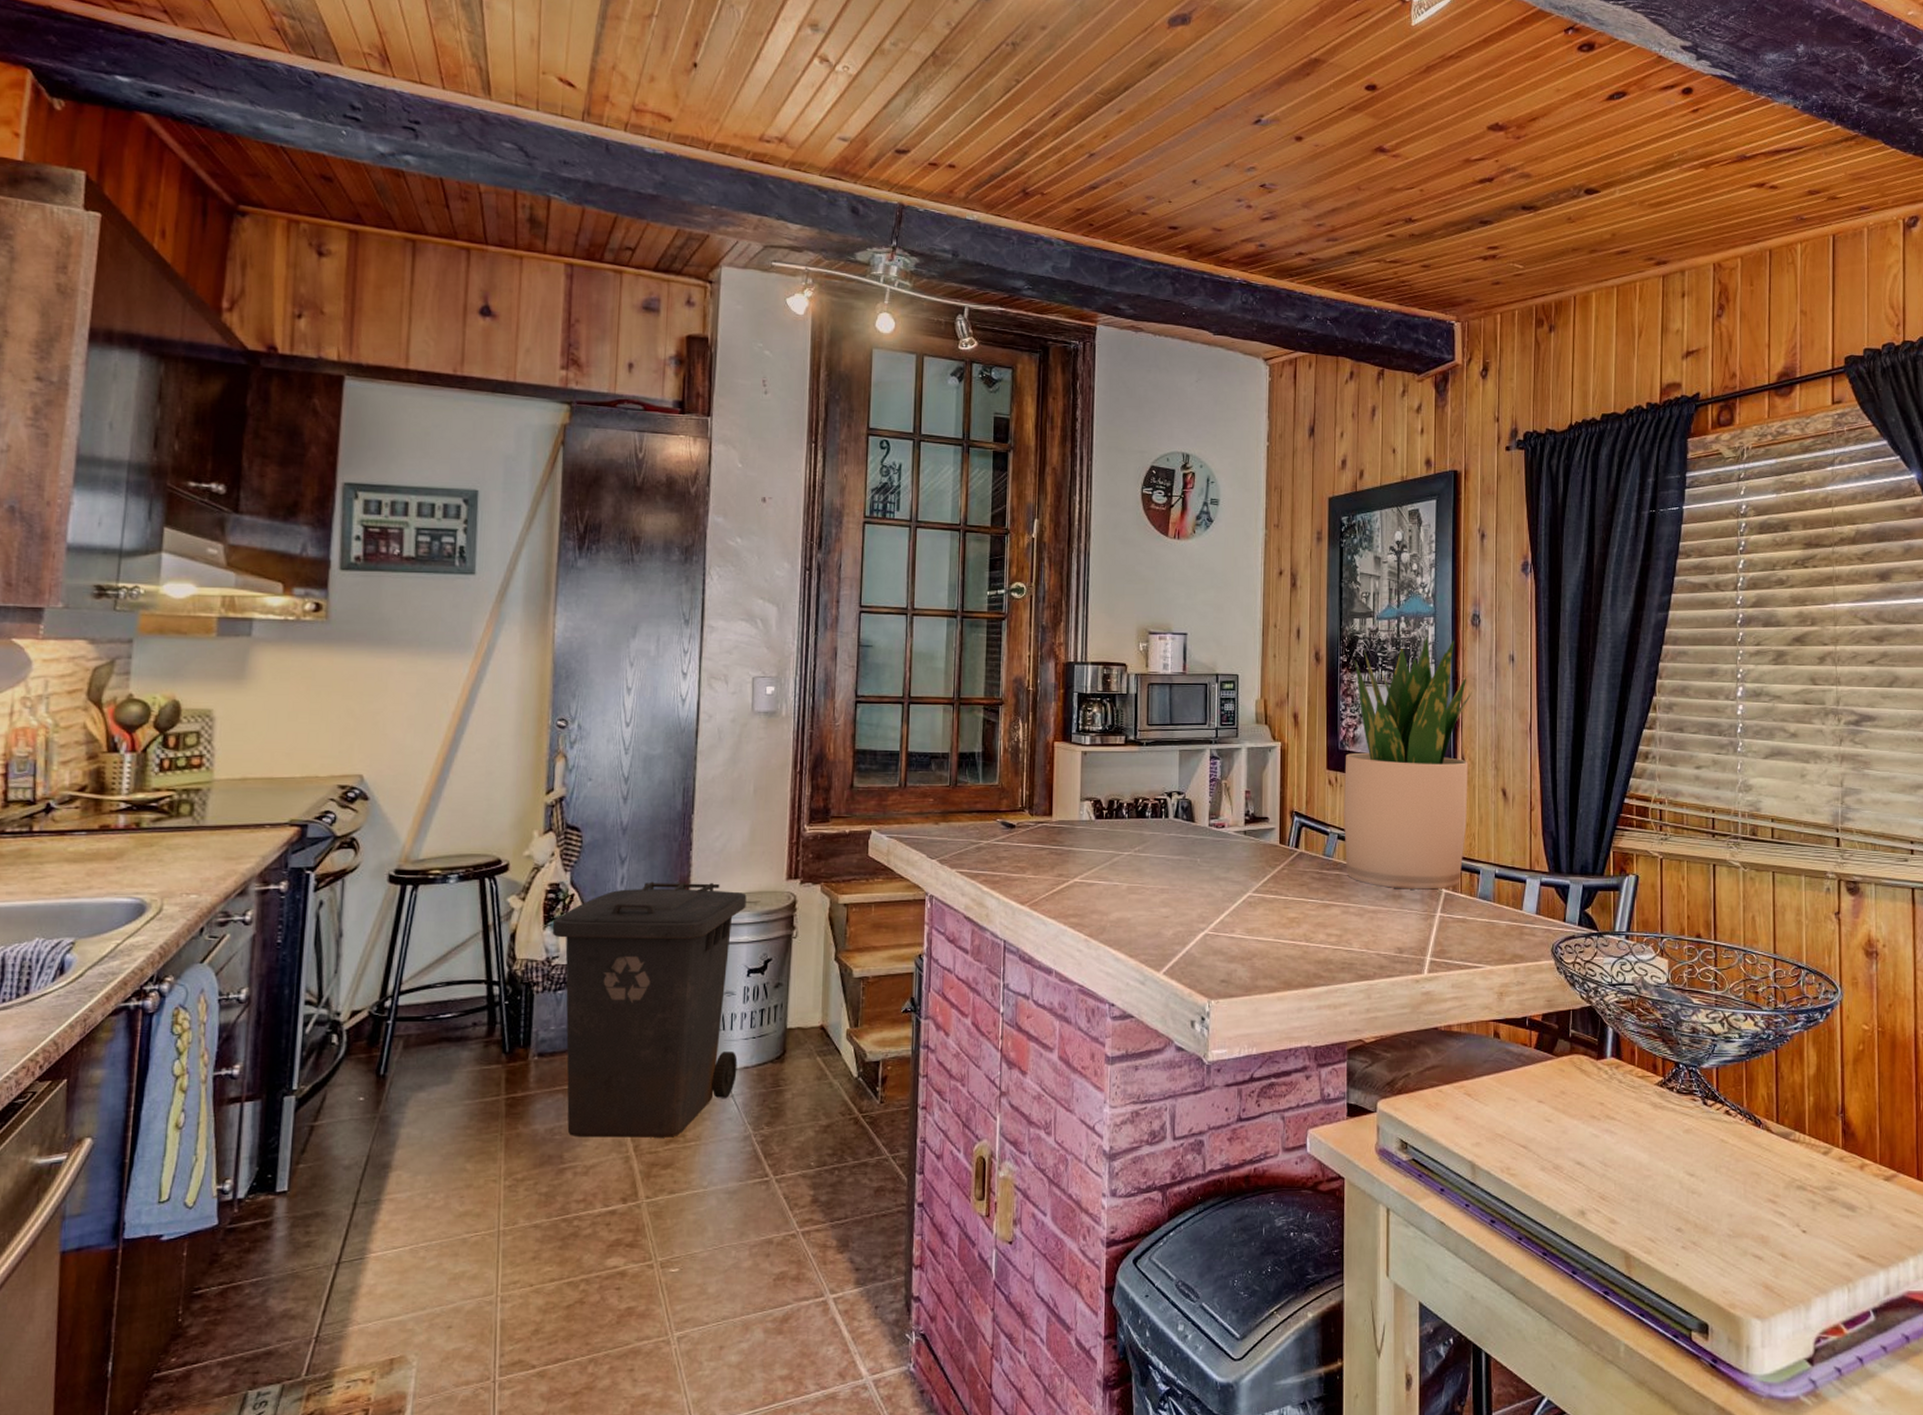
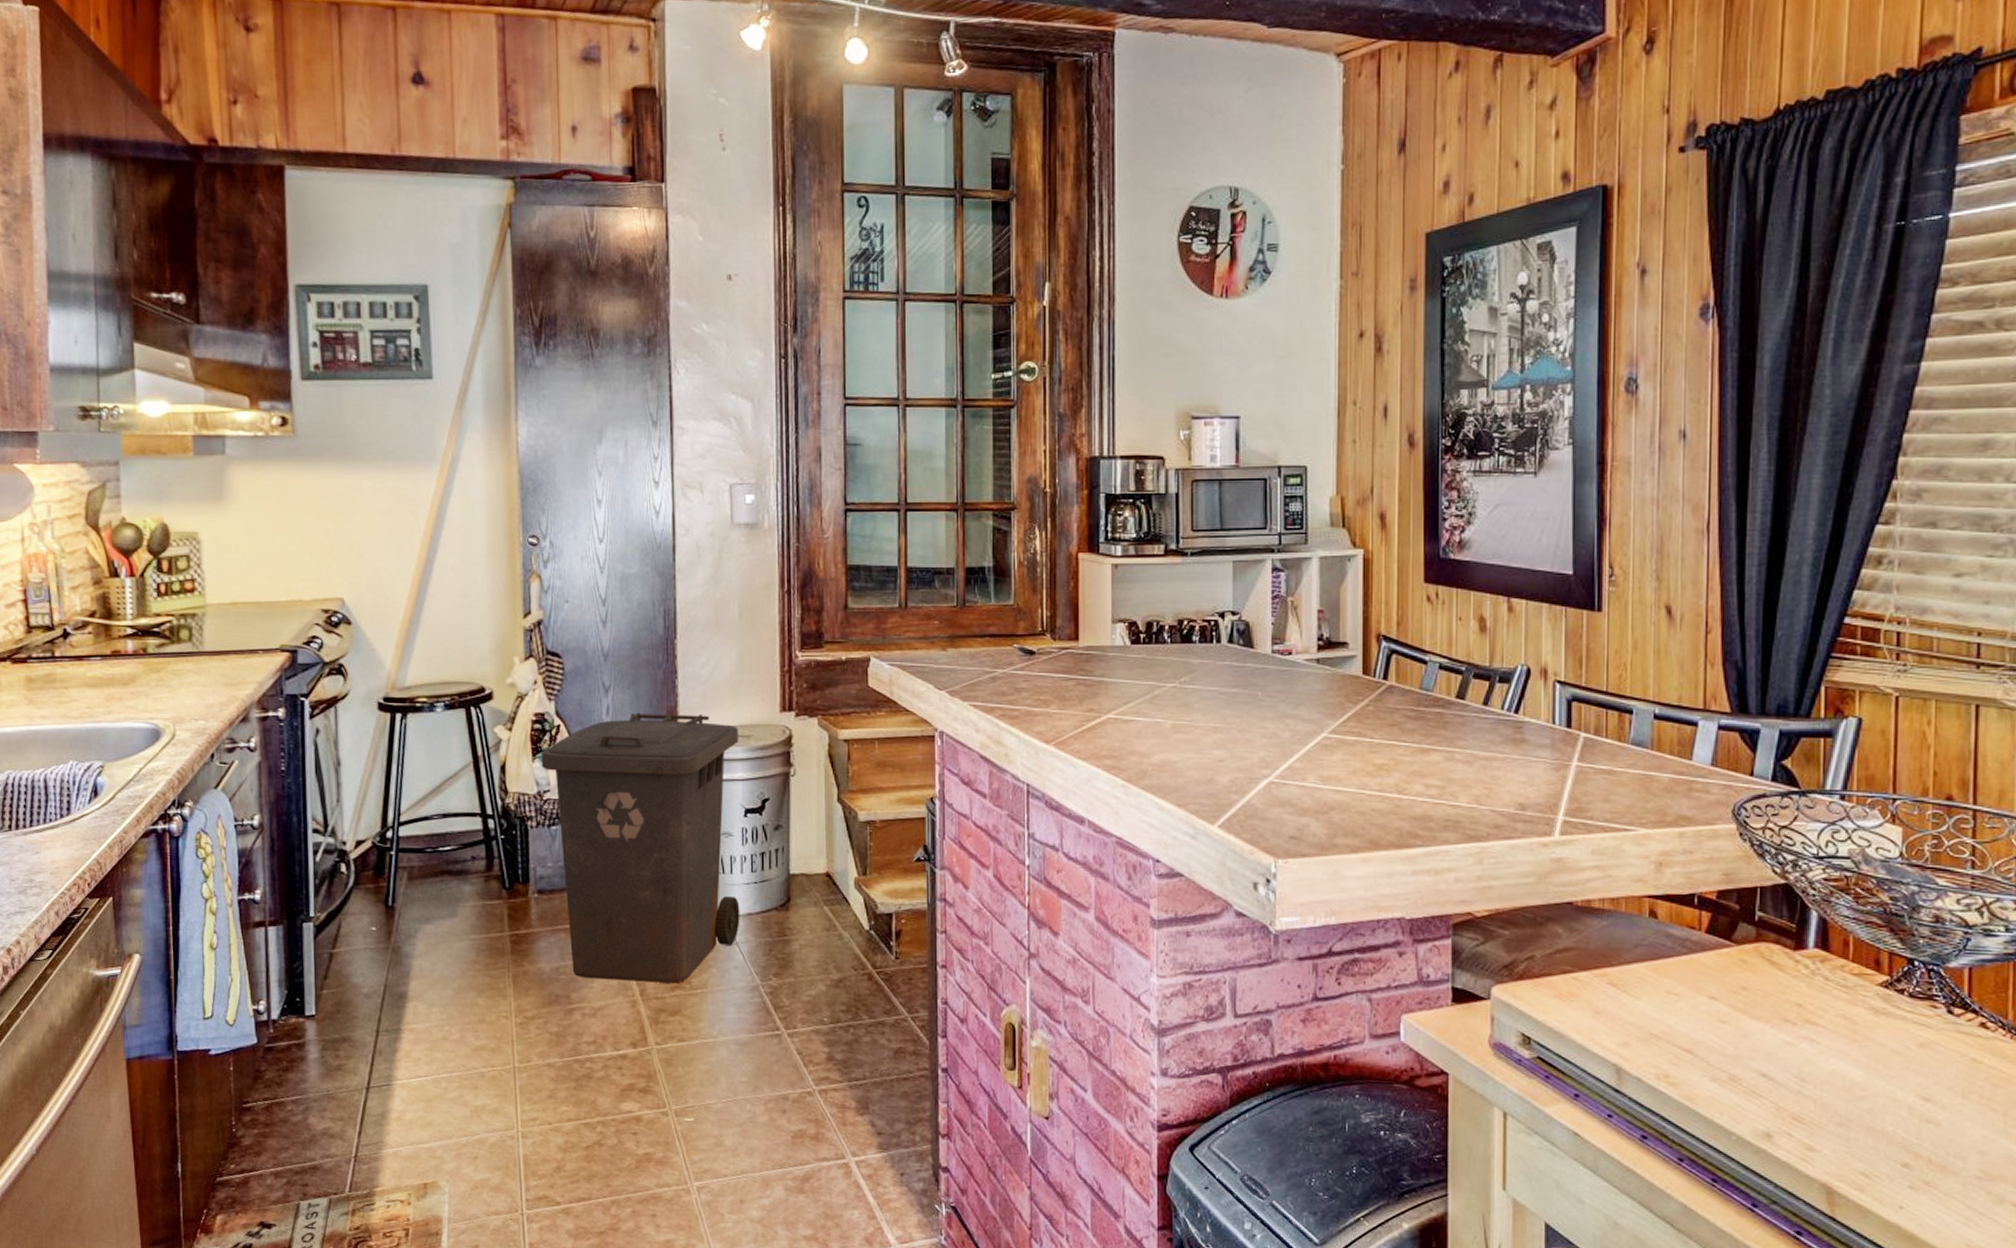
planter: present [1344,636,1472,890] -> none [1447,408,1625,733]

